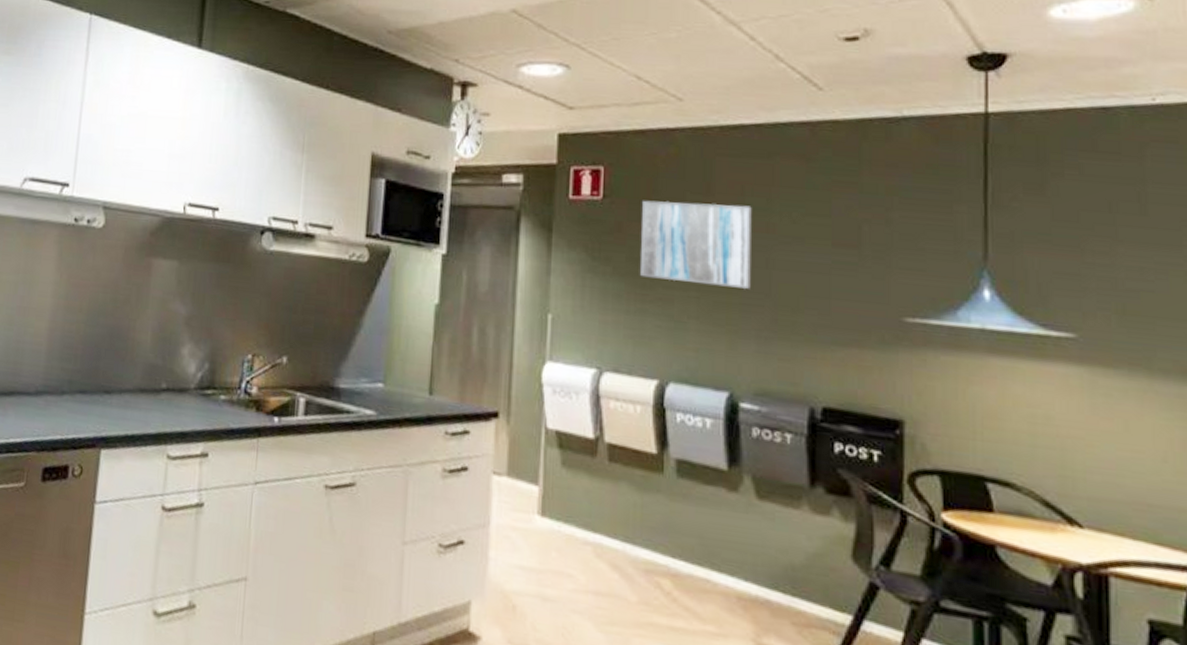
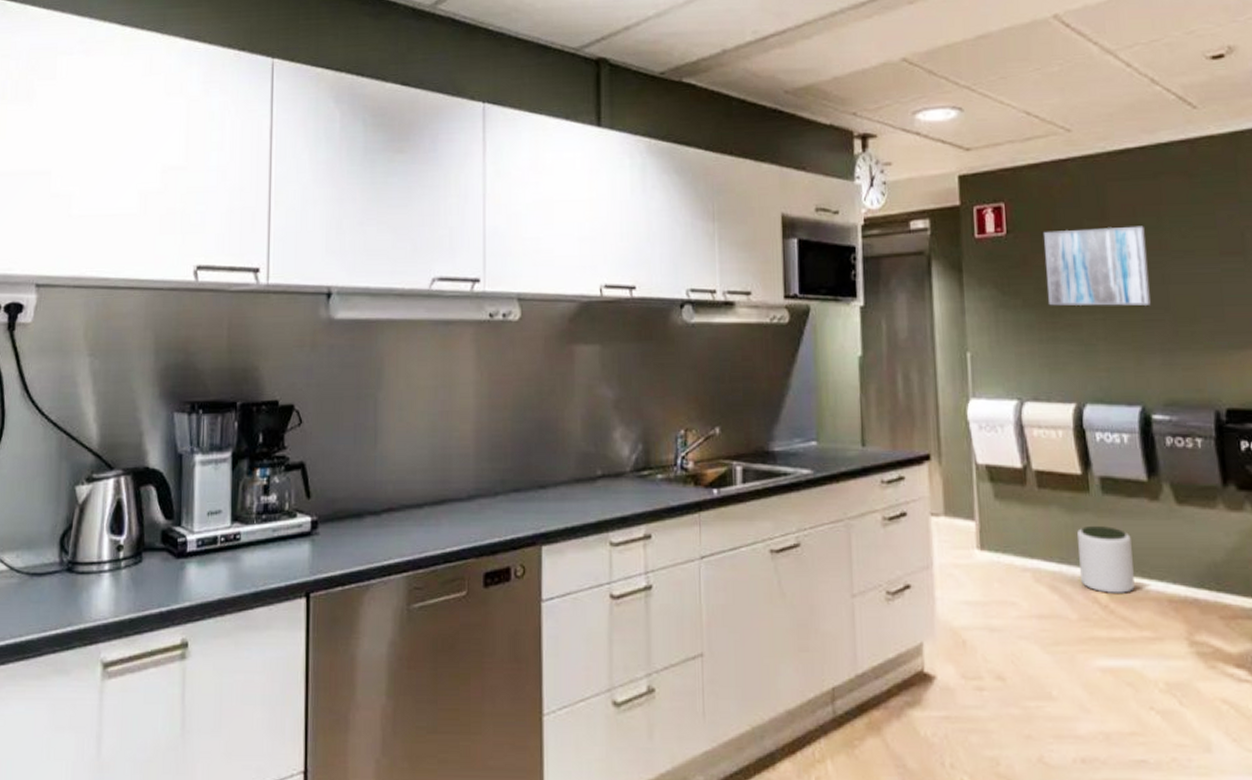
plant pot: none [645,508,703,583] -> present [1077,526,1135,593]

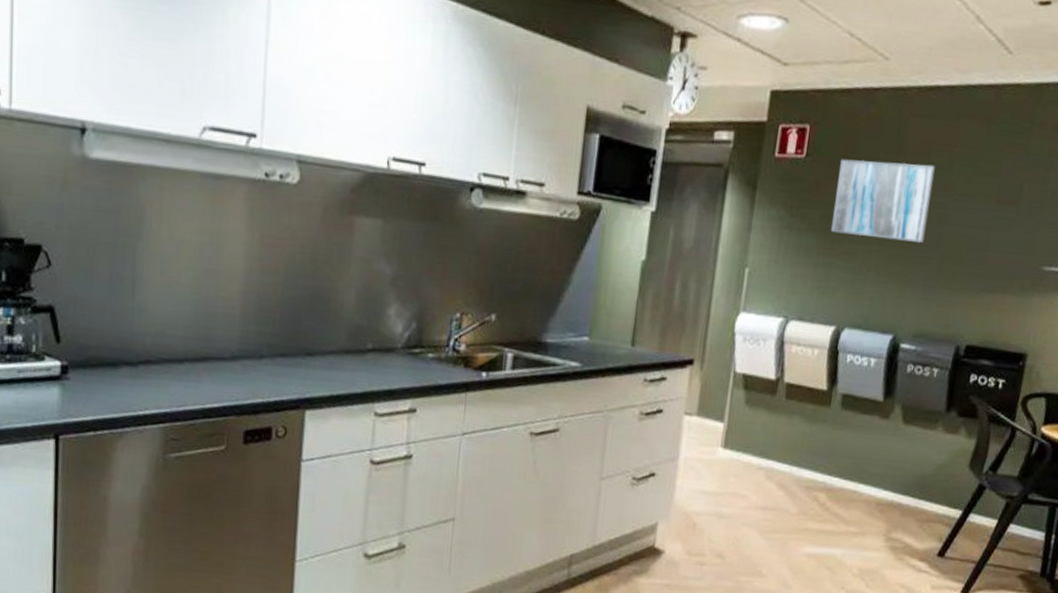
plant pot: present [1077,526,1135,593] -> none [806,436,858,495]

